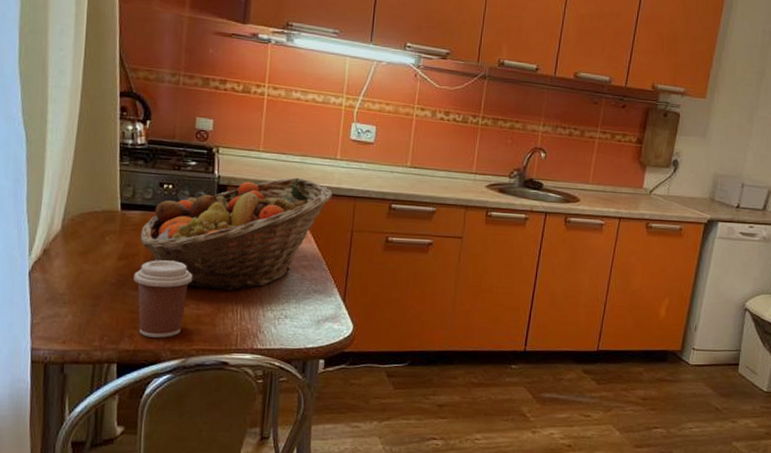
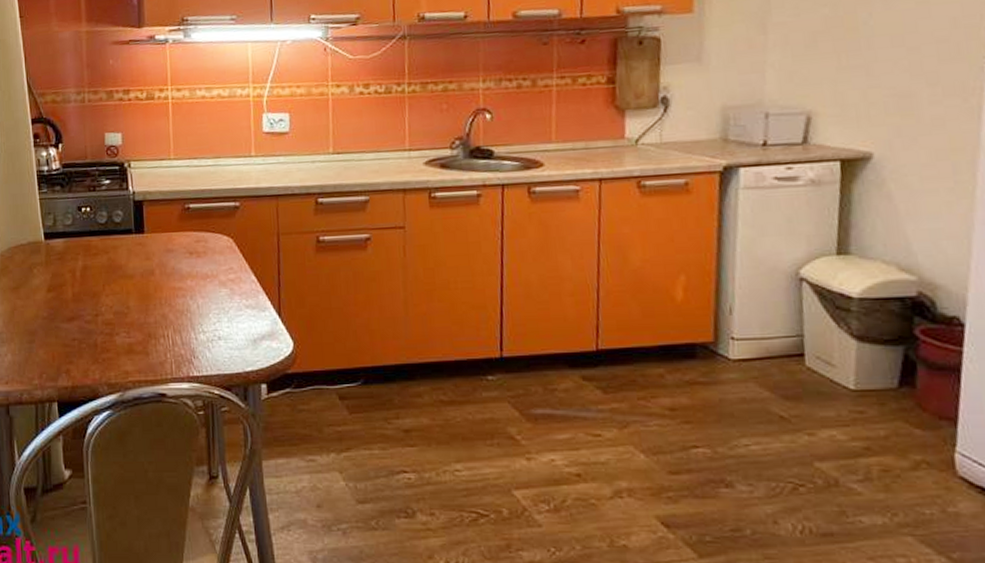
coffee cup: present [133,260,193,338] -> none [63,287,121,372]
fruit basket: present [140,177,333,291] -> none [65,182,252,315]

